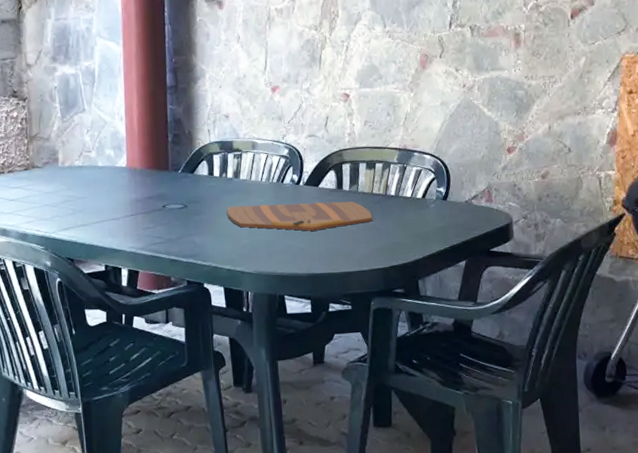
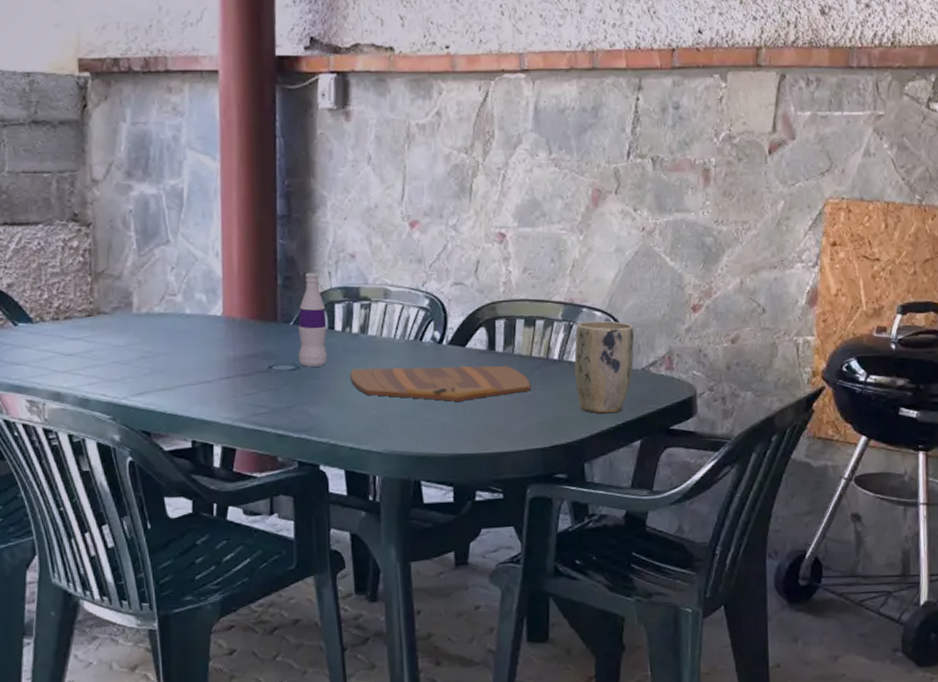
bottle: none [185,130,208,206] -> present [298,272,327,367]
plant pot: none [408,162,459,239] -> present [574,320,635,414]

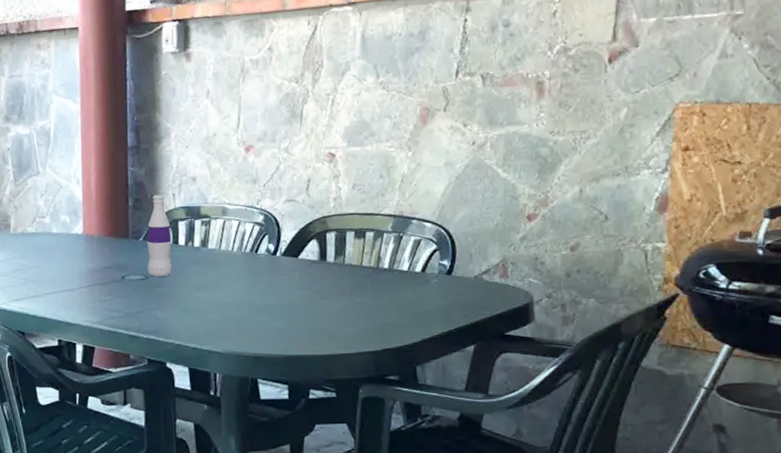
cutting board: present [350,365,531,402] -> none [193,274,362,308]
plant pot: present [574,320,635,414] -> none [404,231,466,320]

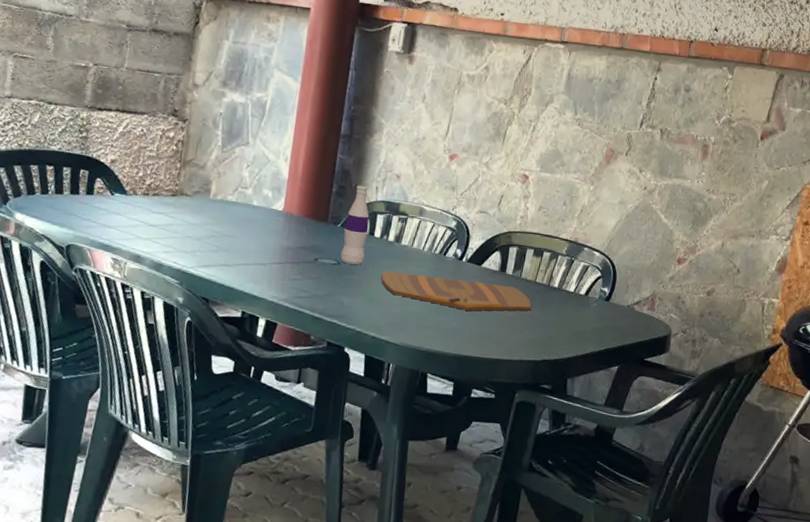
cutting board: none [193,274,362,308] -> present [381,271,532,311]

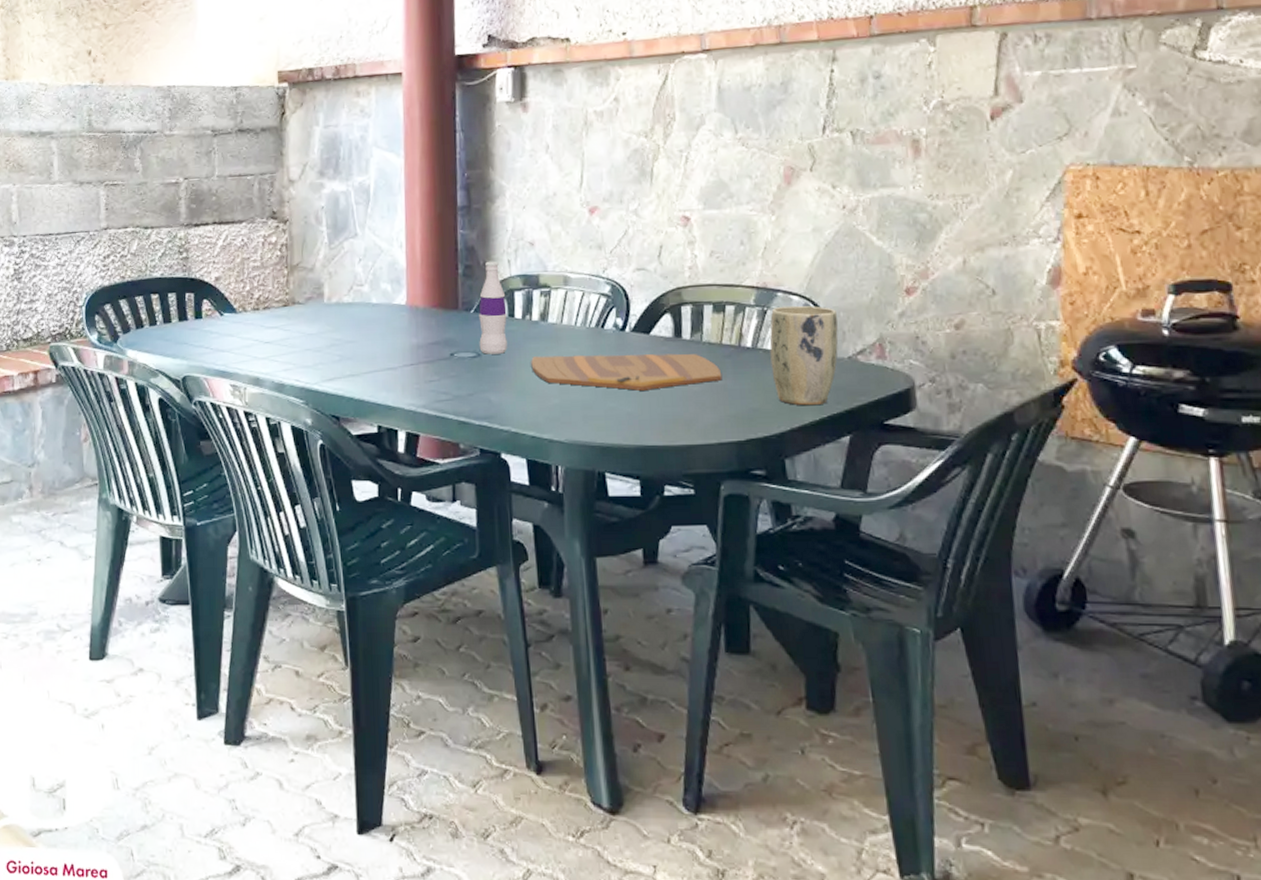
plant pot: none [569,258,626,340] -> present [769,305,839,406]

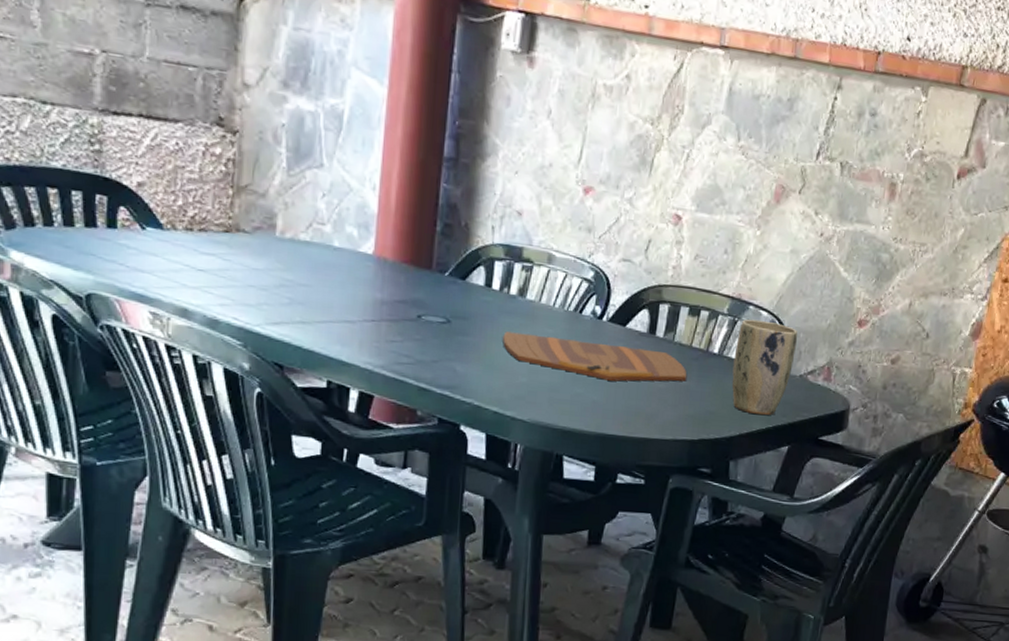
bottle: present [479,261,507,354] -> none [450,223,485,324]

